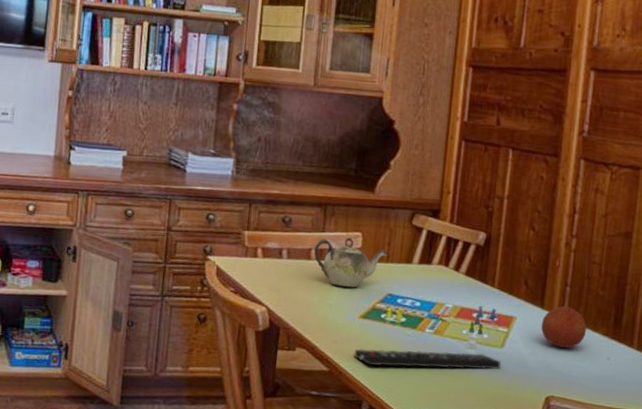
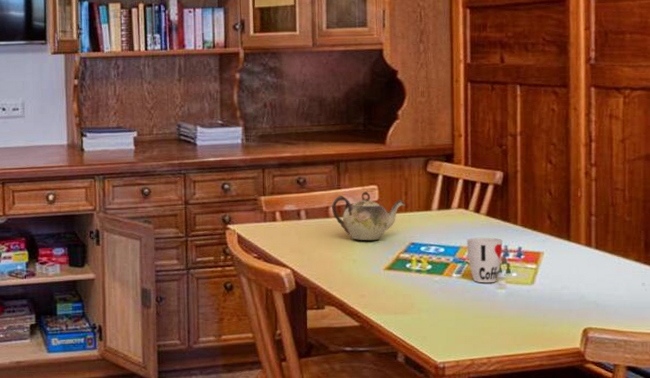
remote control: present [354,348,502,370] -> none [383,293,534,316]
cup: none [442,295,478,343] -> present [466,237,503,283]
fruit: present [541,306,587,348] -> none [569,236,618,278]

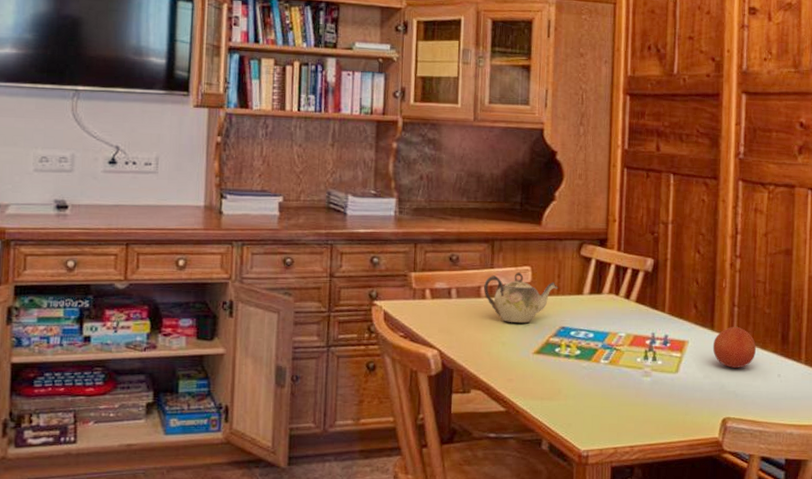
cup: present [466,237,503,283] -> none [615,324,650,371]
fruit: none [569,236,618,278] -> present [712,326,757,368]

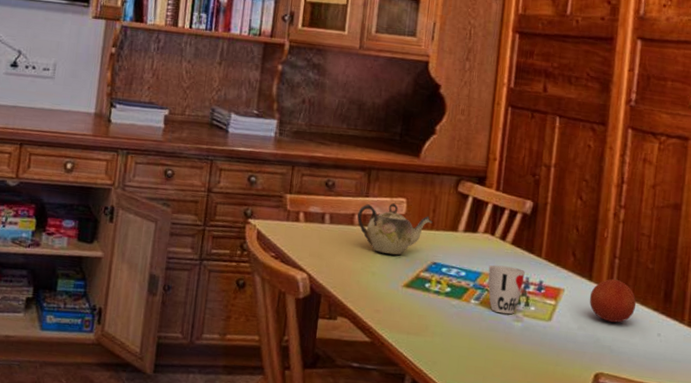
cup: none [615,324,650,371] -> present [488,265,525,315]

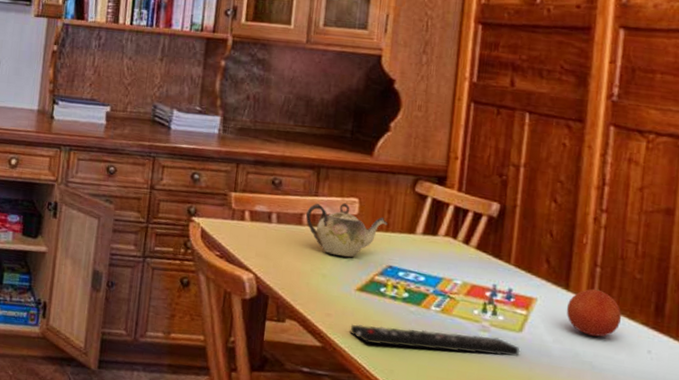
remote control: none [397,319,549,344] -> present [350,324,520,357]
cup: present [488,265,525,315] -> none [450,270,492,324]

